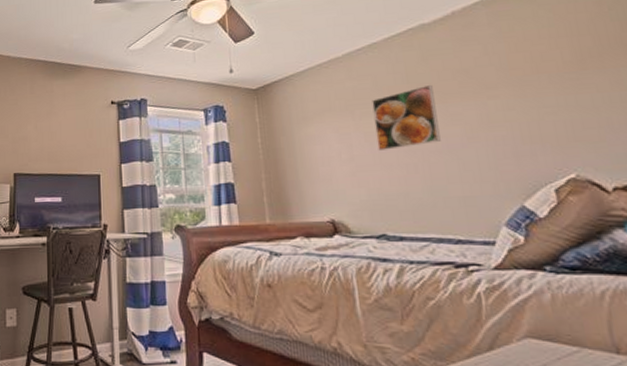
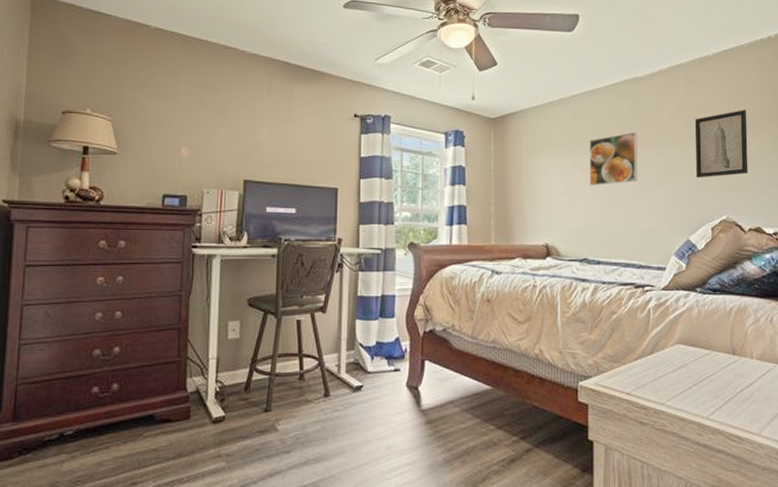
wall art: none [509,42,600,131] -> present [694,110,748,178]

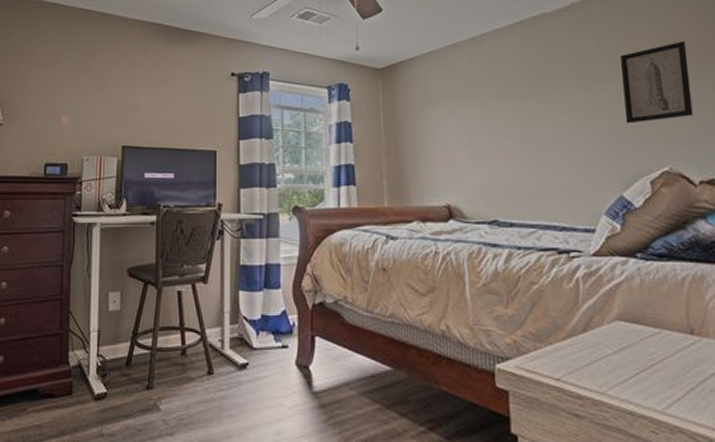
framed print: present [589,131,637,186] -> none [492,74,553,137]

